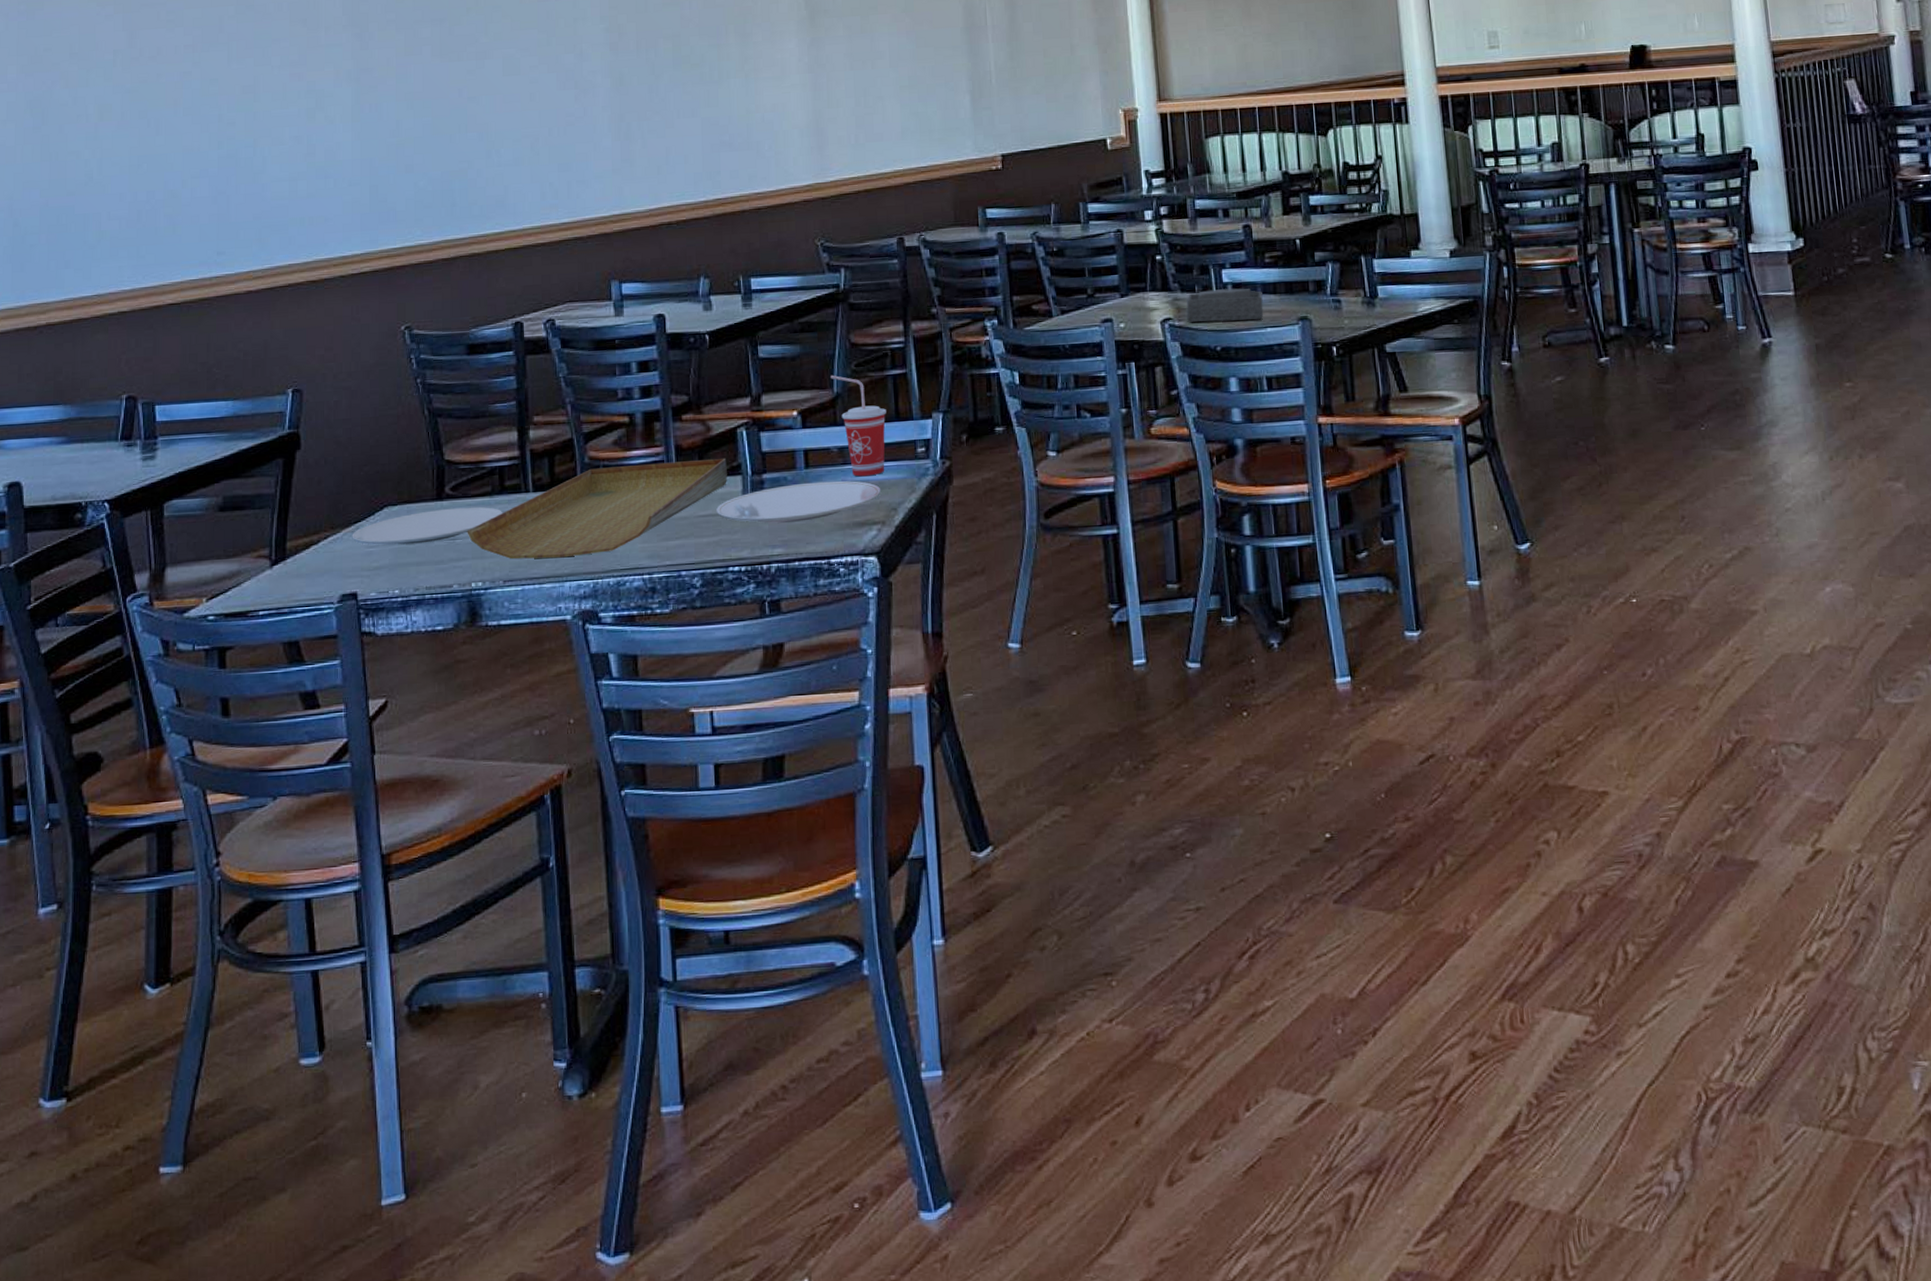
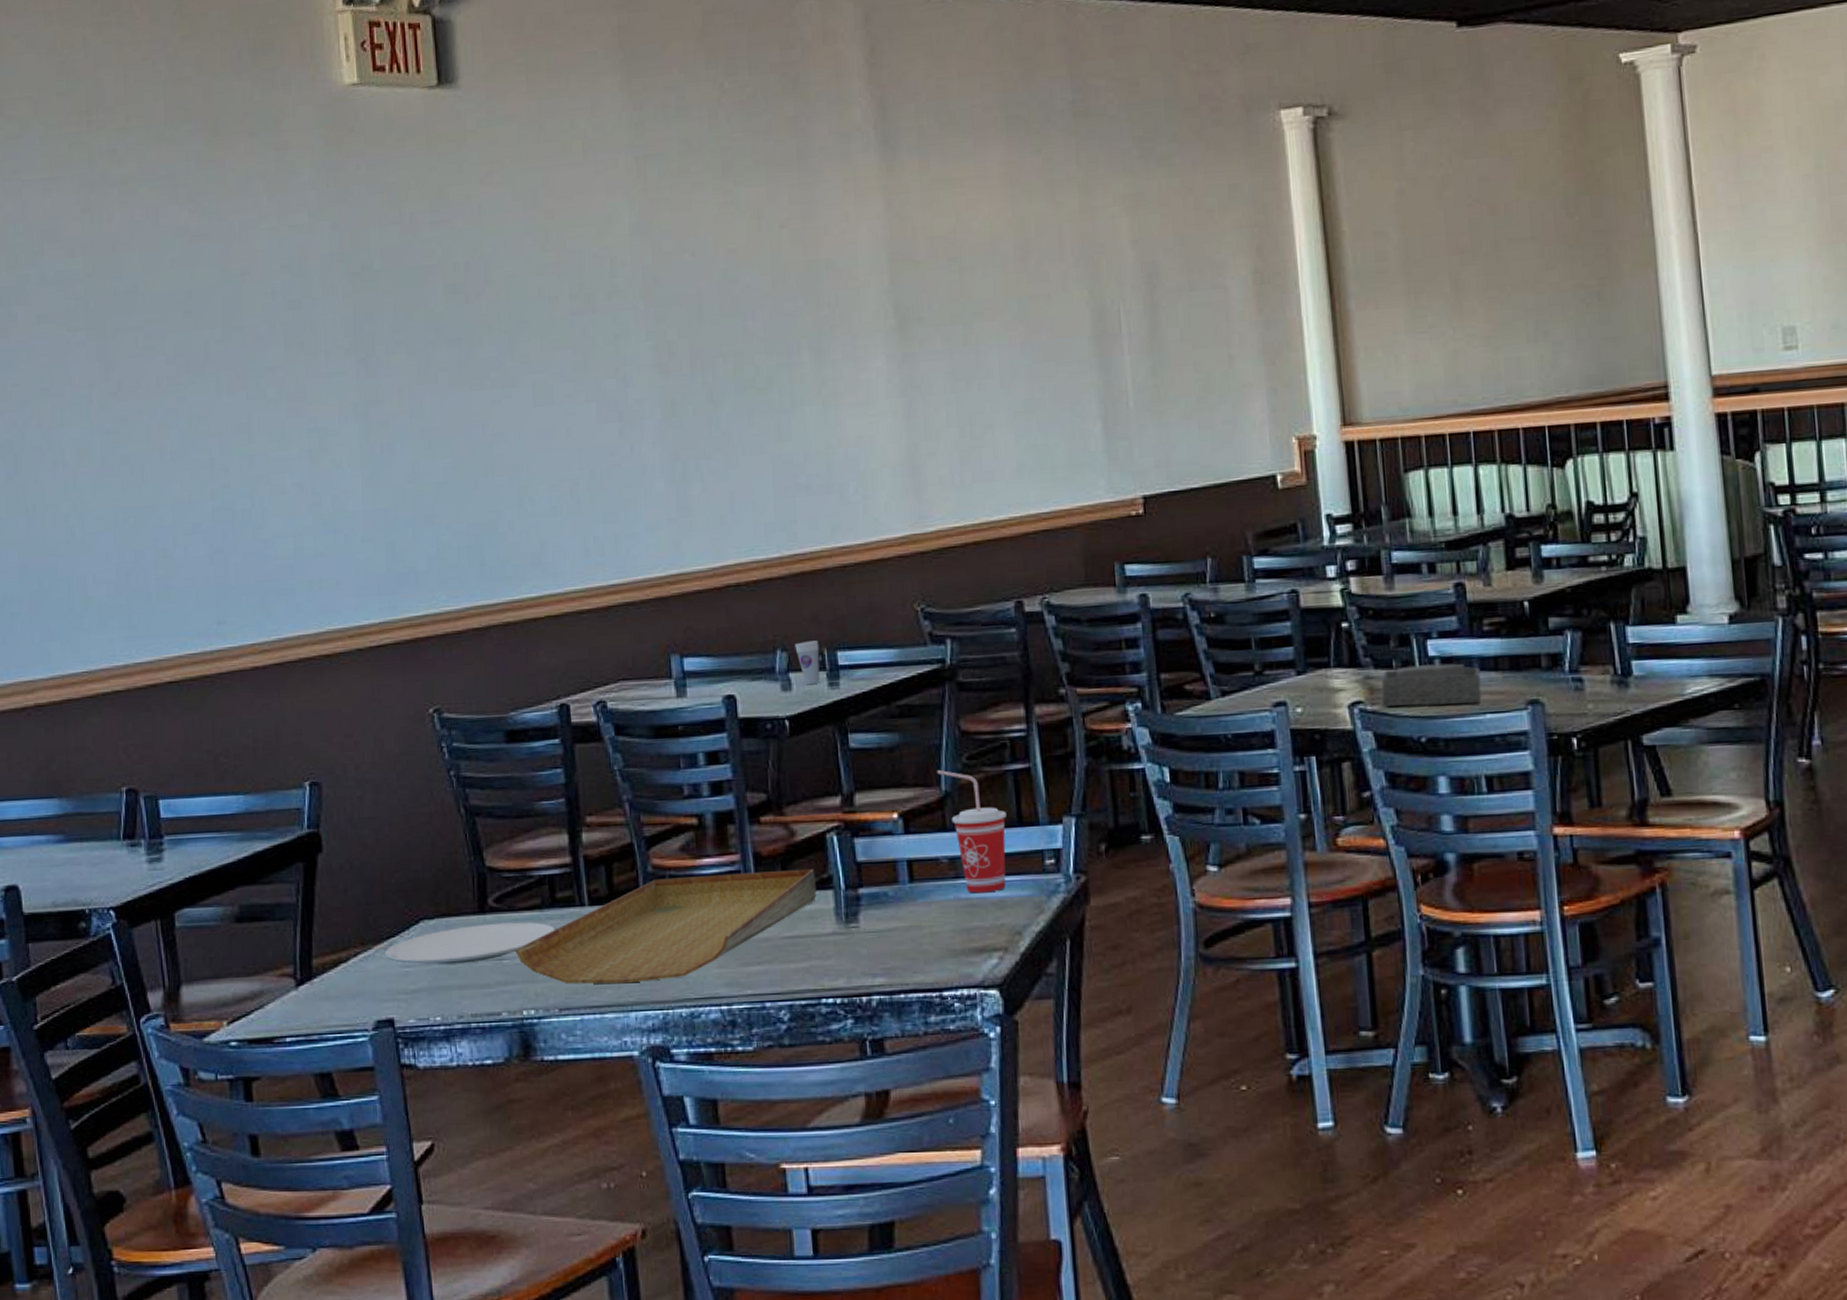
cup: none [716,269,736,306] -> present [795,641,820,685]
plate: present [716,480,881,523] -> none [805,897,1003,948]

